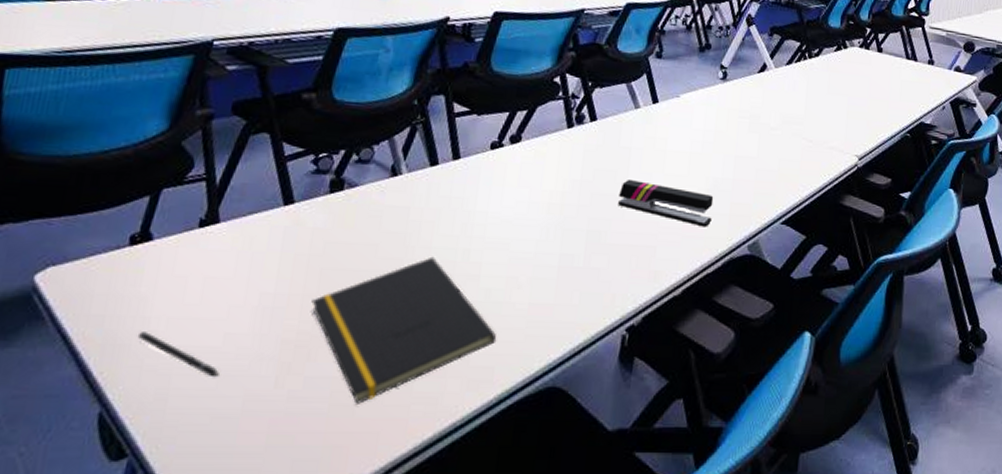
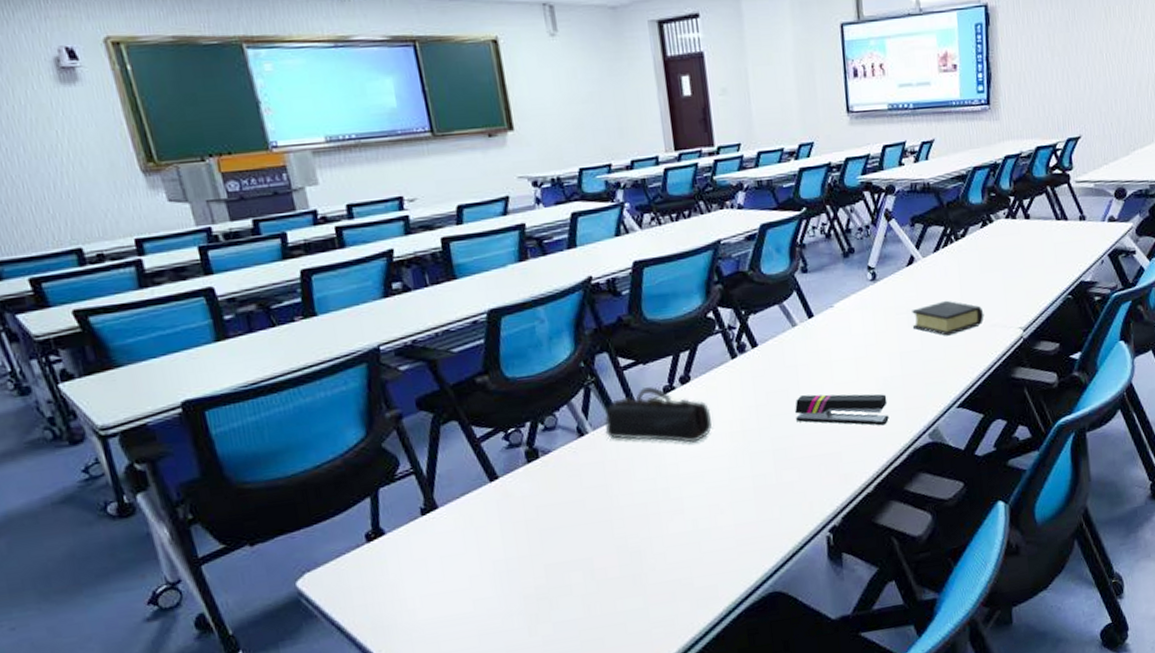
pen: present [137,332,219,378] -> none [399,611,479,638]
notepad: present [311,256,497,404] -> none [539,500,713,637]
pencil case: none [420,139,533,206] -> present [605,386,713,443]
book: none [752,113,824,149] -> present [912,300,984,336]

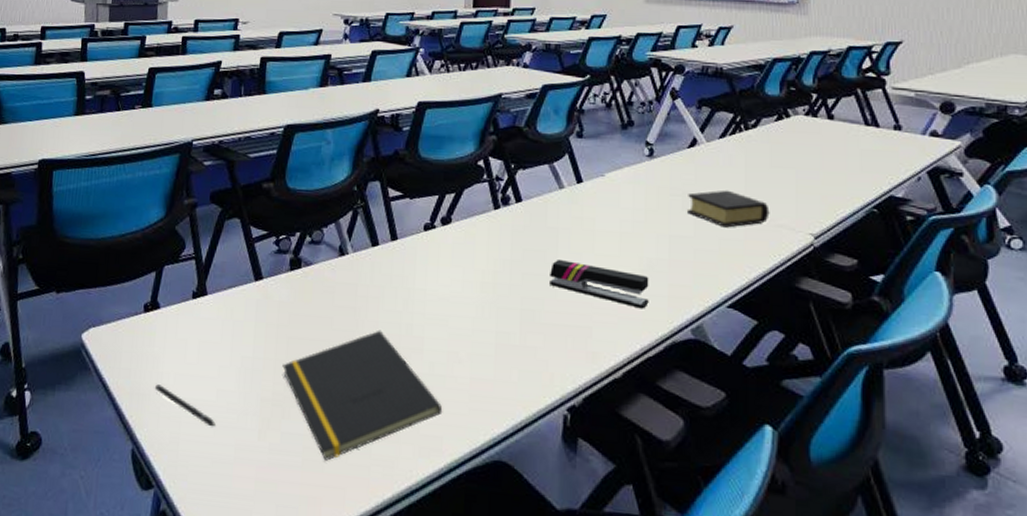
pen: none [399,611,479,638] -> present [154,384,216,427]
notepad: none [539,500,713,637] -> present [282,329,443,461]
pencil case: present [605,386,713,443] -> none [364,221,466,285]

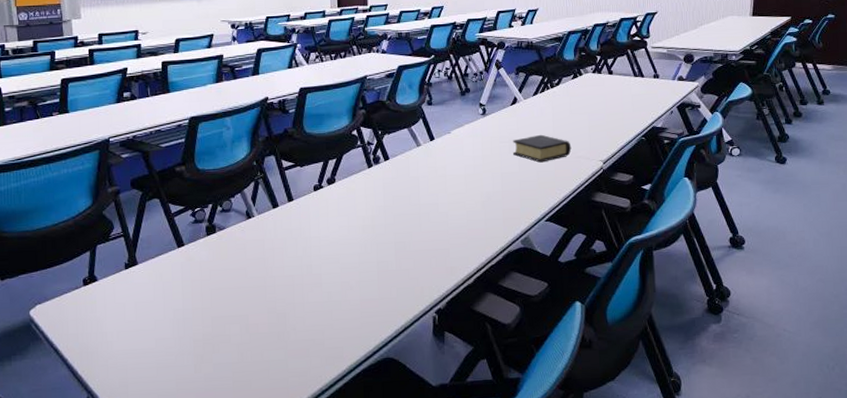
pen: present [154,384,216,427] -> none [100,342,157,369]
notepad: present [282,329,443,461] -> none [208,273,341,380]
stapler: present [550,259,649,309] -> none [415,200,490,231]

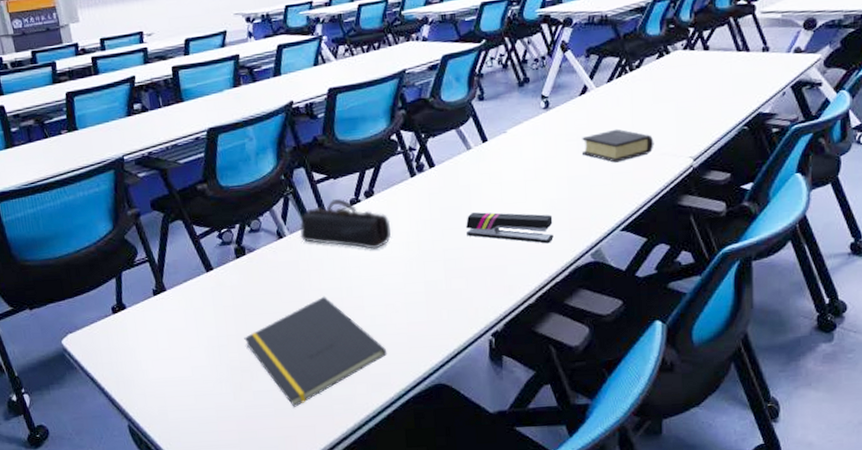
notepad: none [208,273,341,380] -> present [244,296,387,407]
pencil case: none [267,185,350,231] -> present [300,199,392,249]
stapler: none [415,200,490,231] -> present [466,211,554,244]

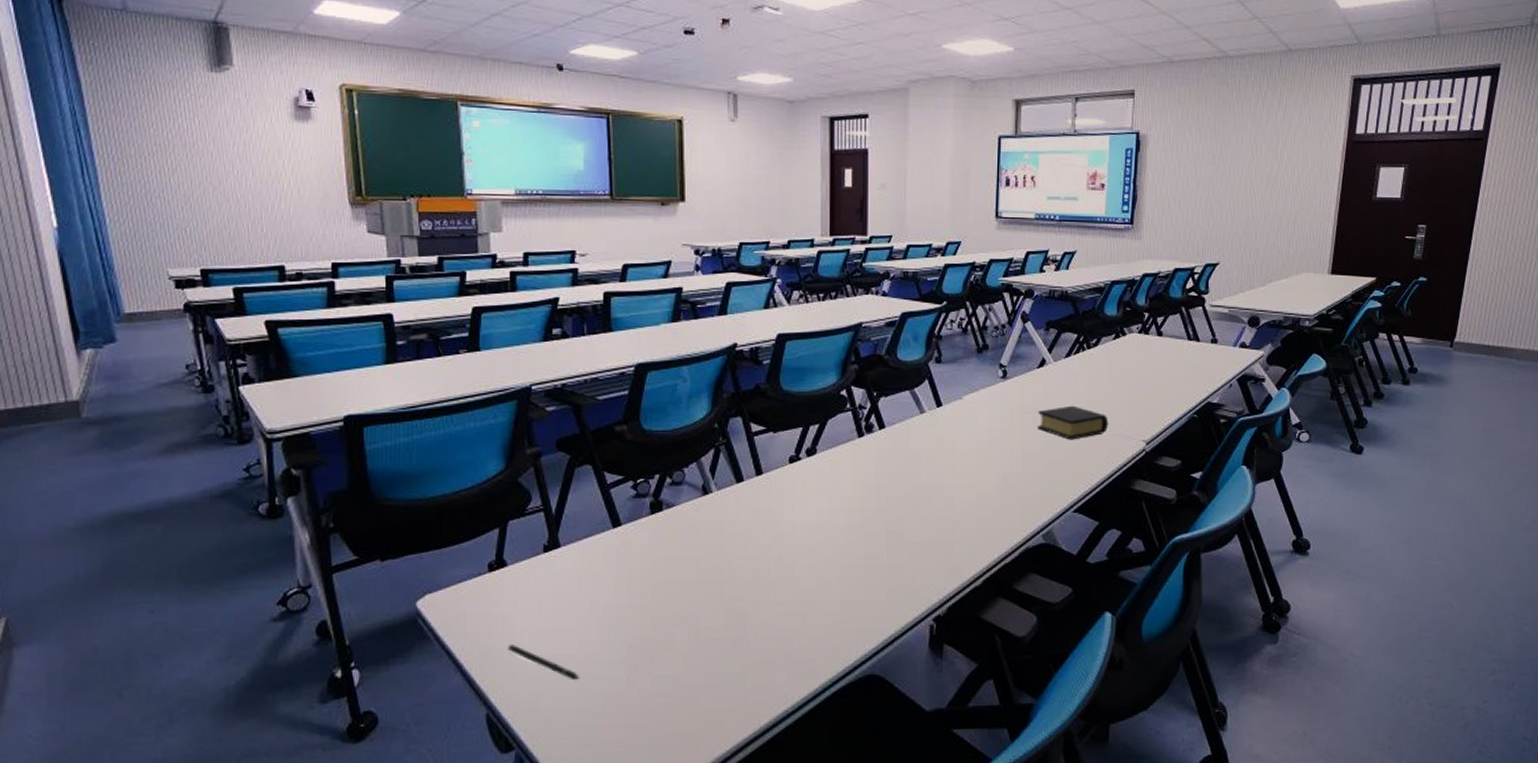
pen: none [136,371,196,397] -> present [507,645,579,680]
notepad: present [244,296,387,407] -> none [648,564,815,697]
pencil case: present [300,199,392,249] -> none [729,455,832,514]
stapler: present [466,211,554,244] -> none [914,480,1005,521]

